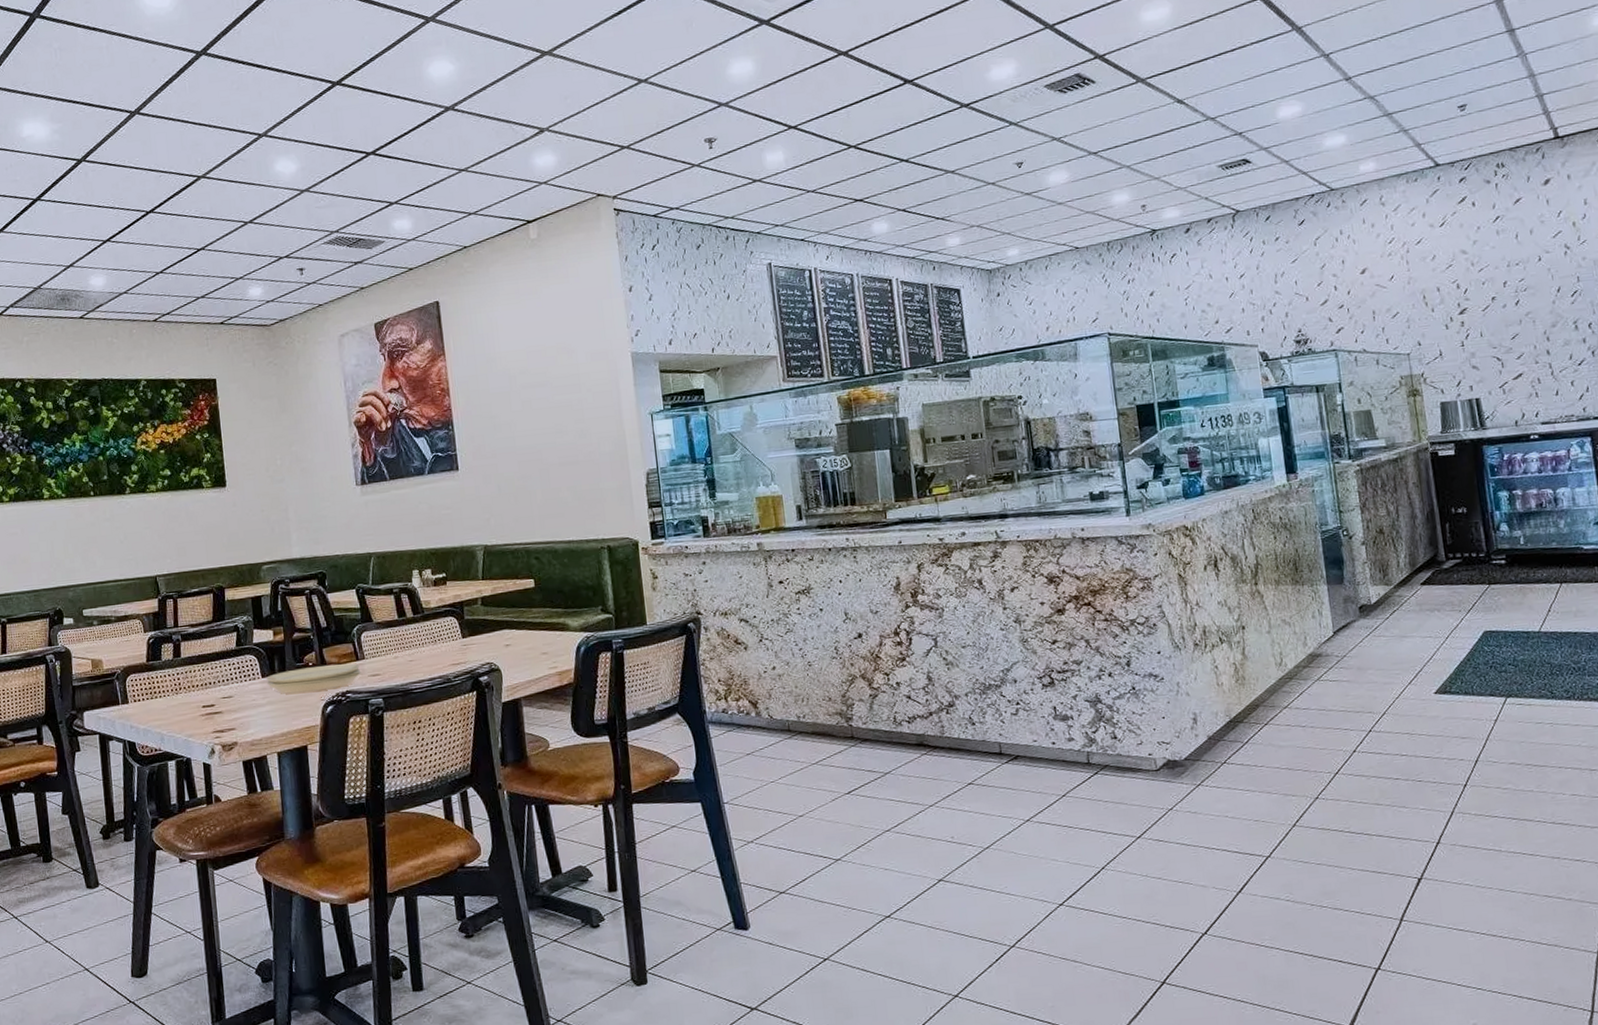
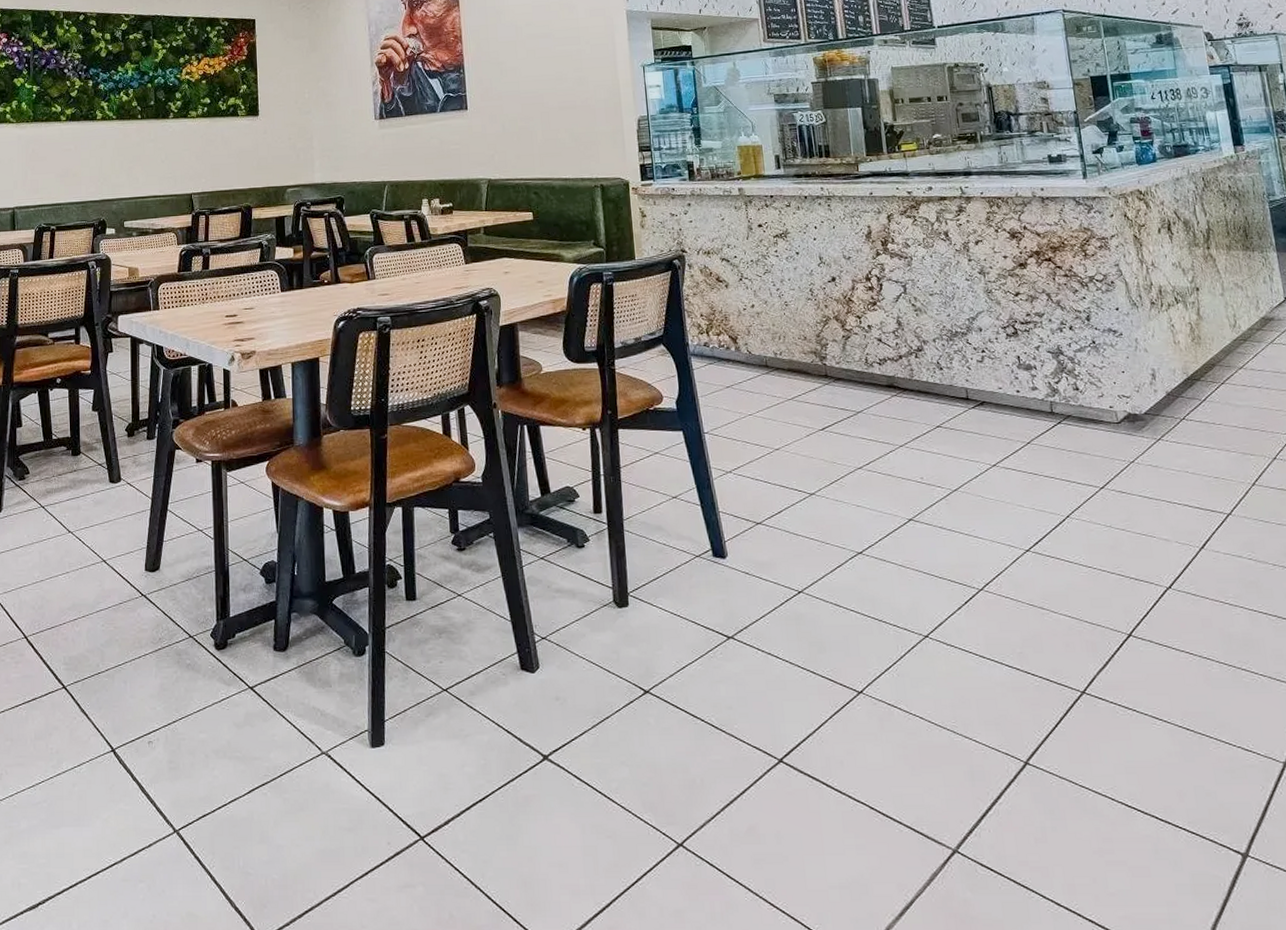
plate: present [266,663,361,694] -> none [285,282,372,309]

